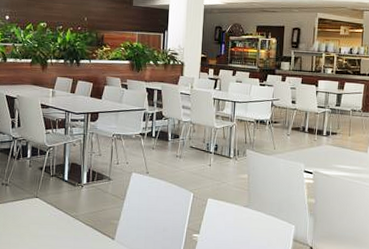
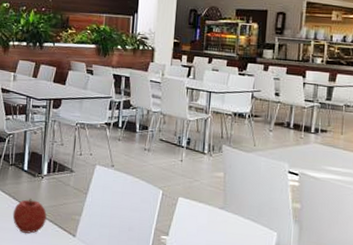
fruit: none [54,207,87,239] -> present [12,199,47,234]

